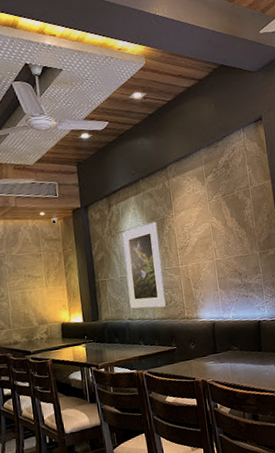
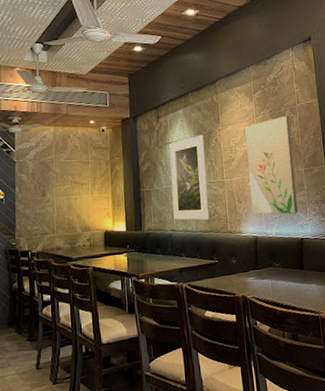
wall art: none [198,198,255,300] -> present [245,115,298,215]

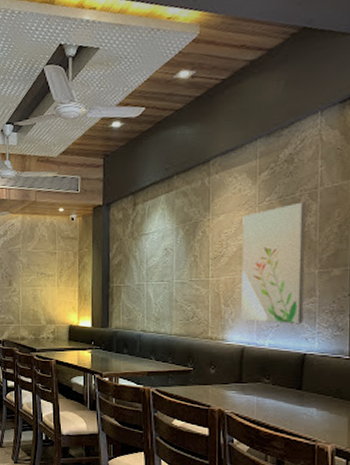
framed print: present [169,134,209,220] -> none [145,225,188,322]

